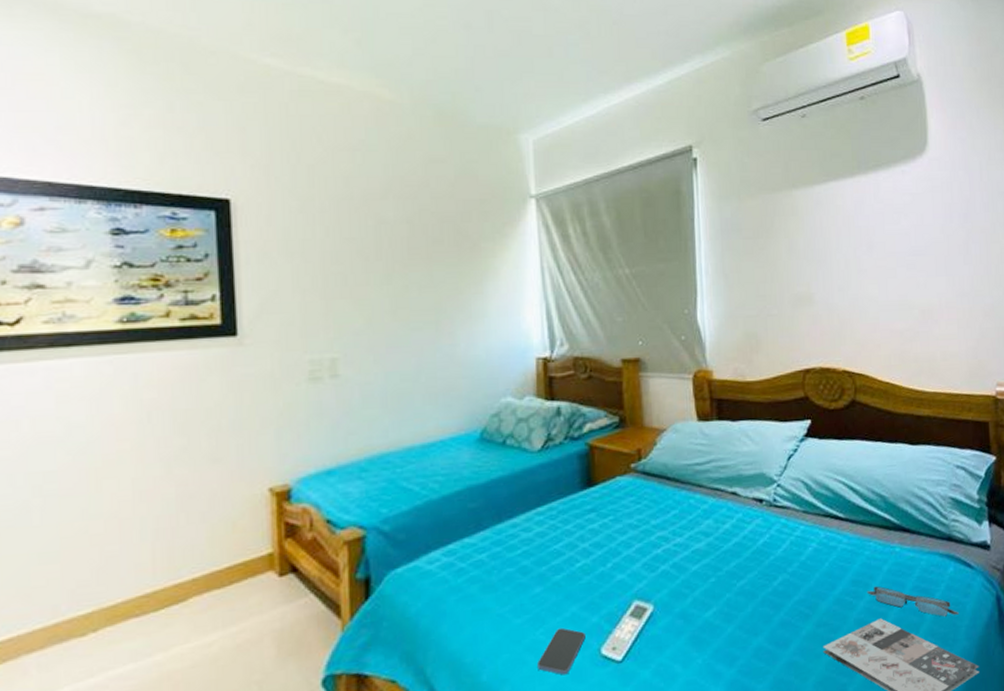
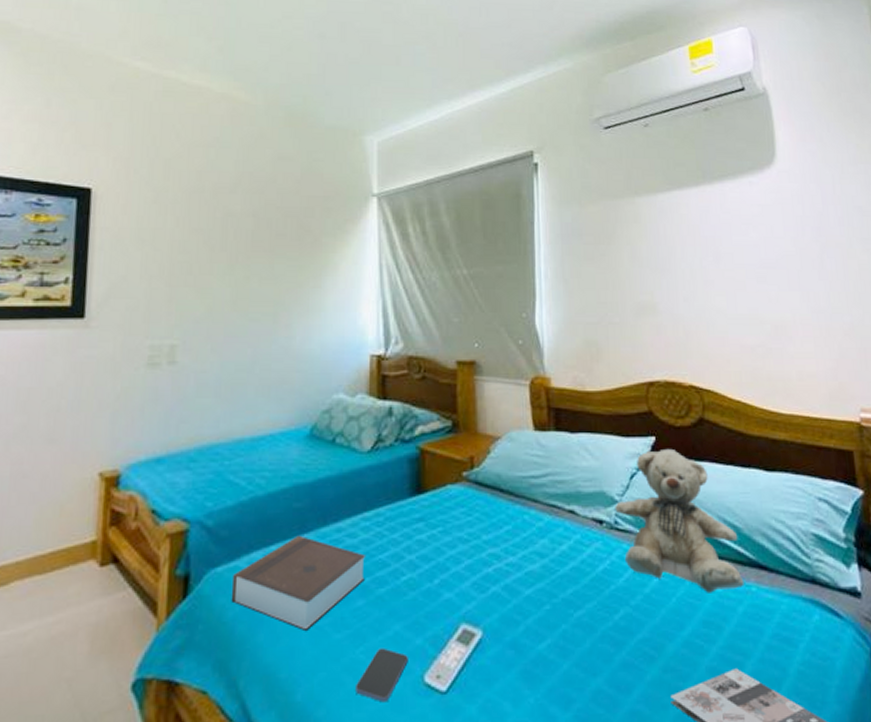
book: none [412,533,541,620] -> present [231,535,365,632]
teddy bear: none [774,430,889,556] -> present [615,448,744,593]
glasses: present [866,586,958,617] -> none [719,629,827,673]

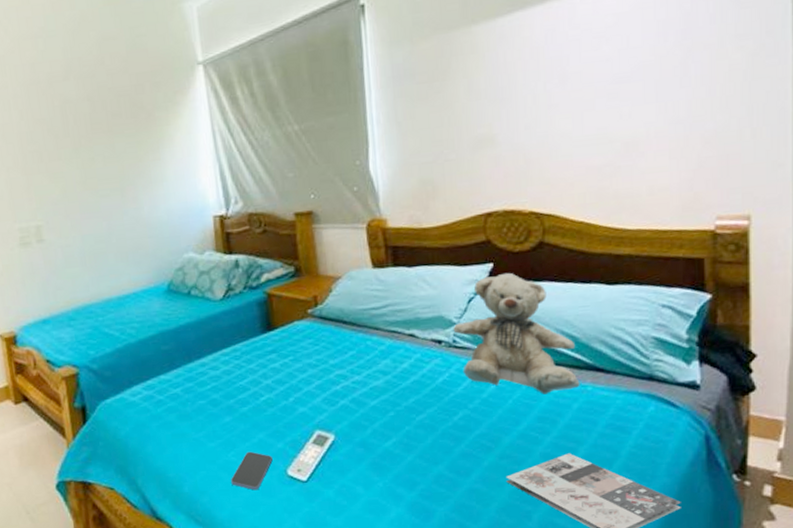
book: present [231,535,365,632] -> none [120,371,229,443]

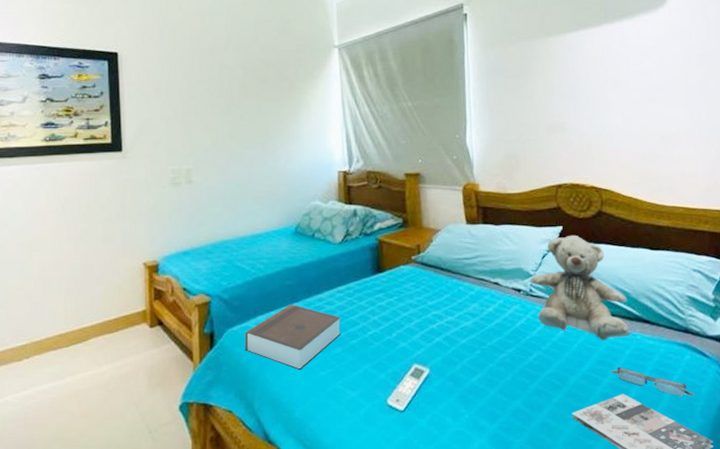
book: none [120,371,229,443] -> present [244,304,341,371]
smartphone: present [231,451,273,491] -> none [338,381,375,418]
glasses: none [554,422,659,454] -> present [610,366,694,397]

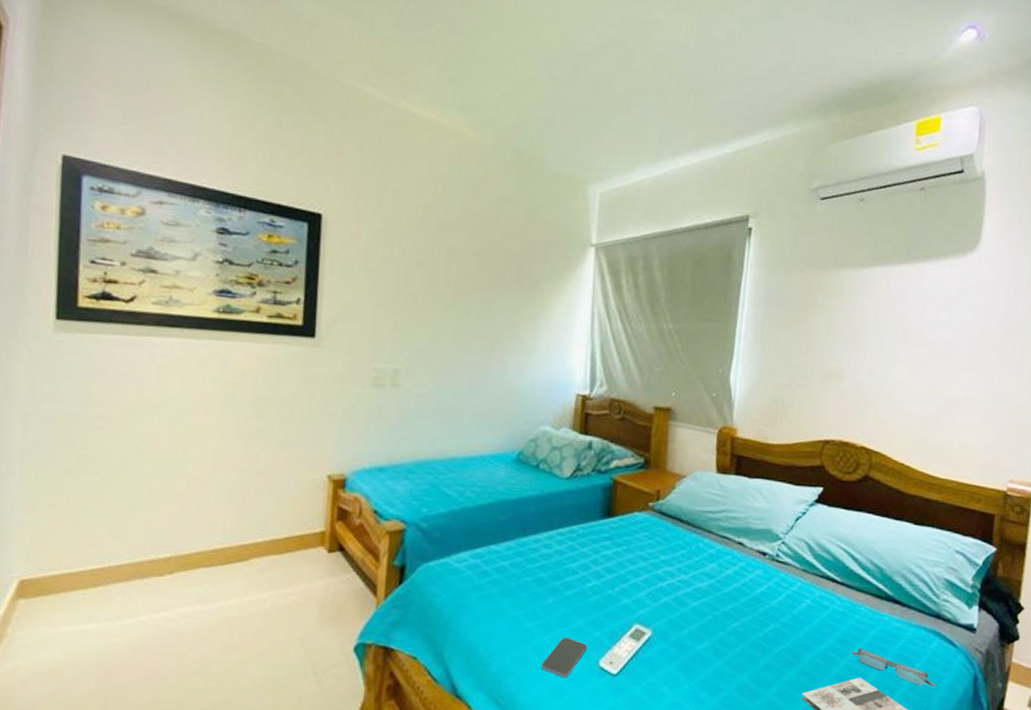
book: present [244,304,341,371] -> none [440,542,558,619]
smartphone: none [338,381,375,418] -> present [541,637,587,678]
teddy bear: present [530,235,631,341] -> none [778,498,880,618]

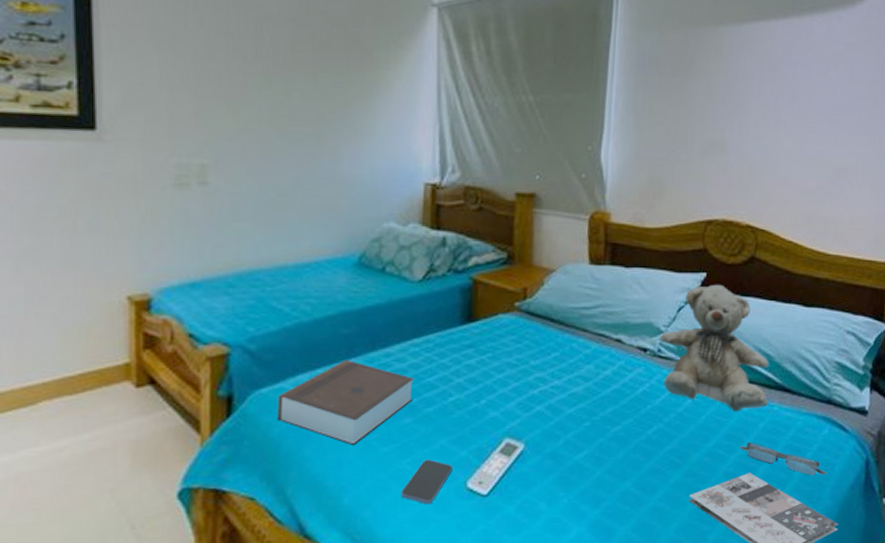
book: none [440,542,558,619] -> present [277,359,413,446]
teddy bear: none [778,498,880,618] -> present [660,284,769,412]

